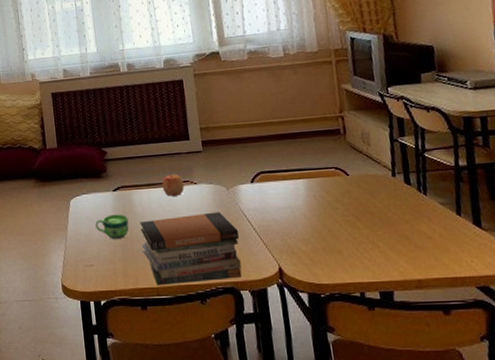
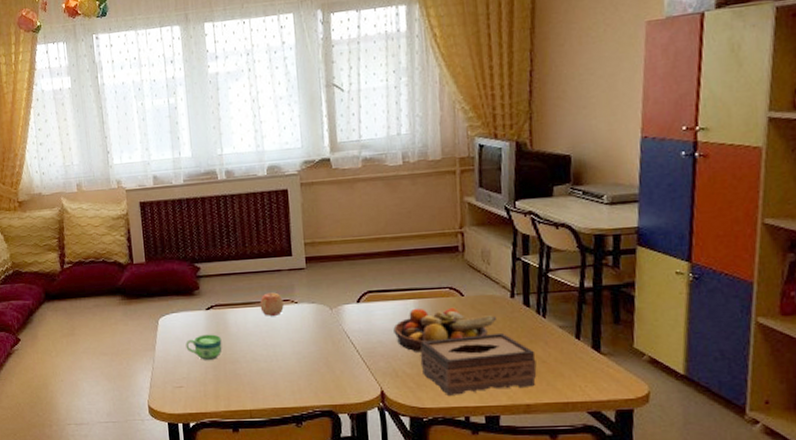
book stack: present [140,212,242,286] -> none [234,333,341,408]
fruit bowl: none [286,186,381,230] -> present [393,307,496,352]
tissue box: none [313,209,424,272] -> present [420,332,537,395]

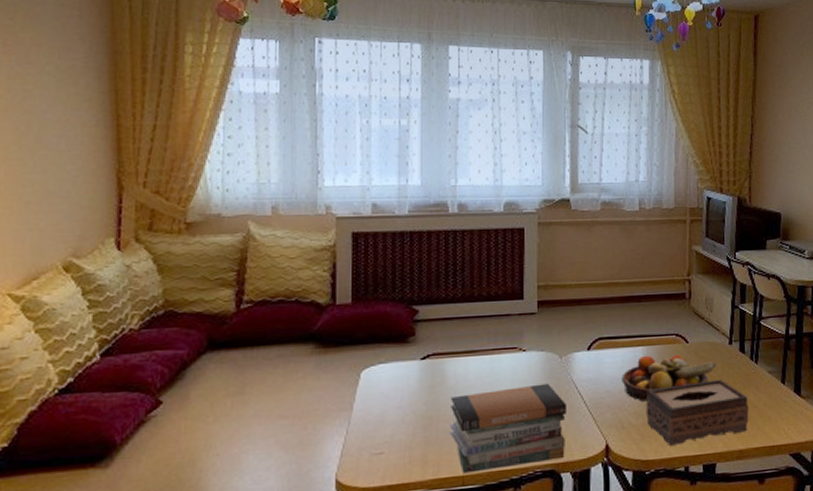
cup: present [185,334,222,360] -> none [392,388,436,419]
book stack: none [234,333,341,408] -> present [449,383,568,474]
apple: present [259,292,284,316] -> none [484,339,510,366]

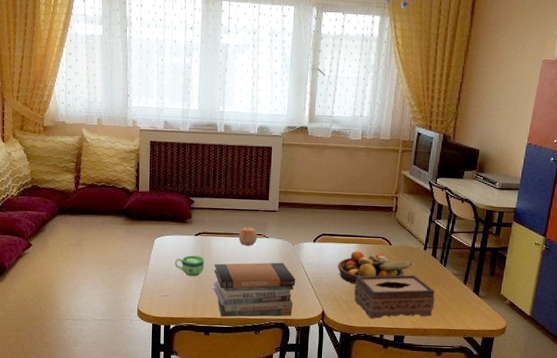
cup: none [392,388,436,419] -> present [175,255,205,276]
apple: none [484,339,510,366] -> present [238,227,257,246]

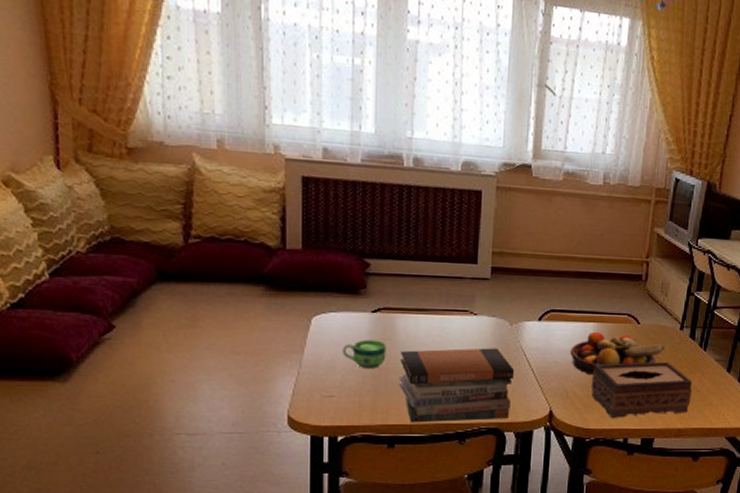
apple: present [238,227,257,246] -> none [435,300,462,326]

